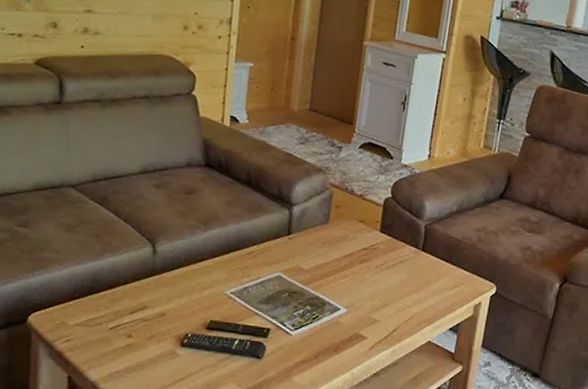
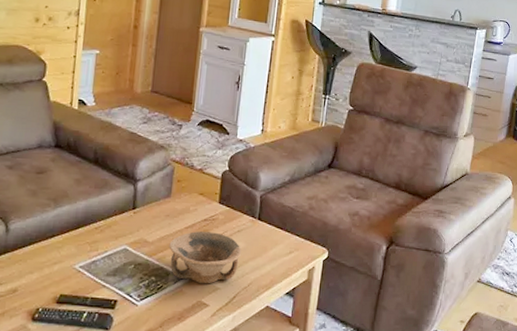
bowl: none [325,260,404,316] -> present [169,231,242,284]

